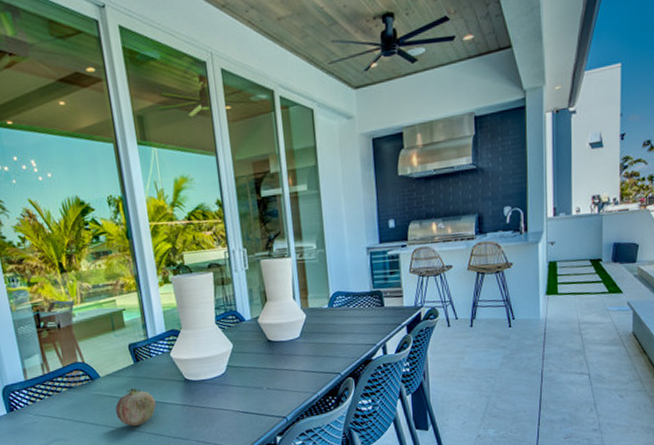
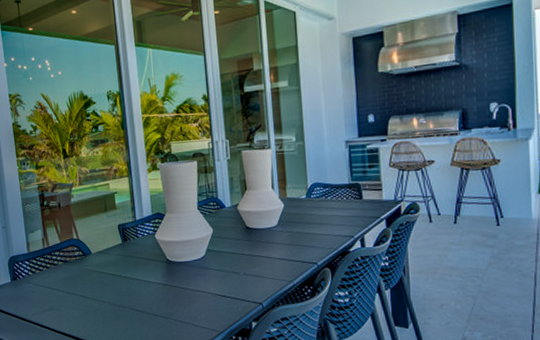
fruit: present [115,387,156,427] -> none [103,265,140,302]

